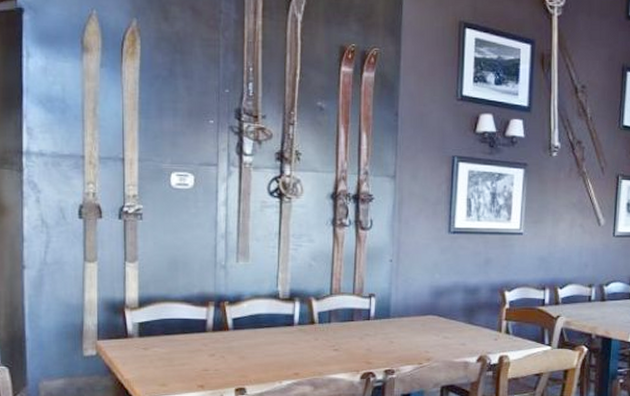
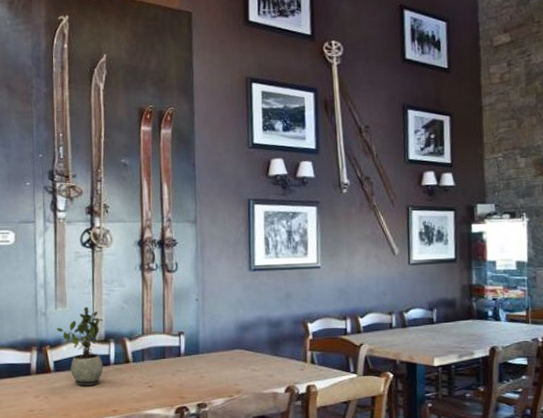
potted plant: none [237,261,289,347] -> present [56,306,104,387]

